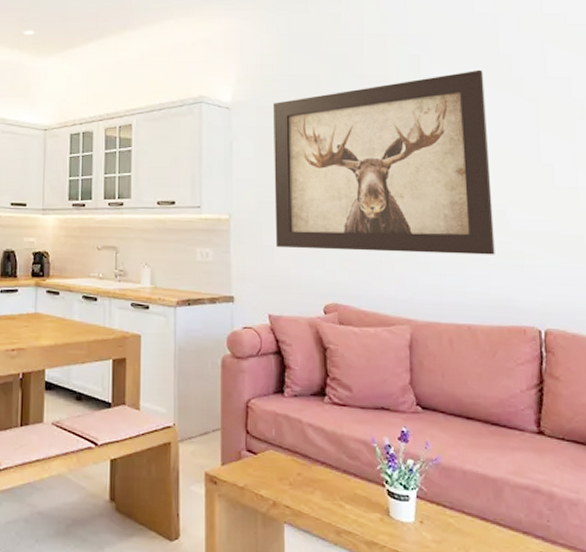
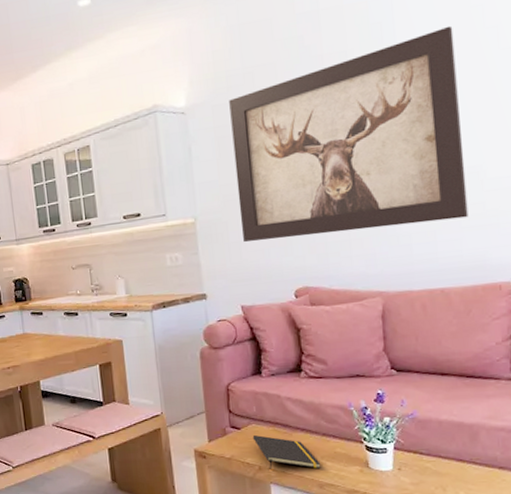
notepad: none [269,462,339,511] -> present [252,434,321,469]

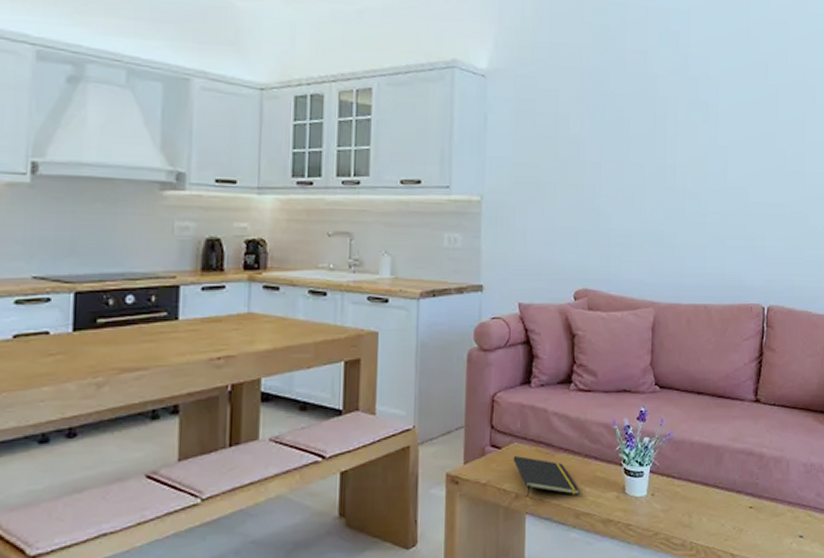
wall art: present [229,25,469,242] -> none [529,52,734,237]

